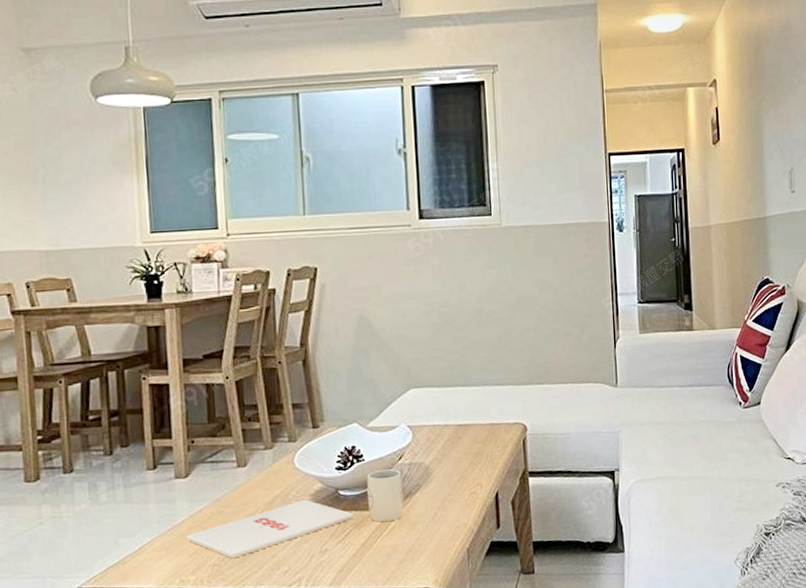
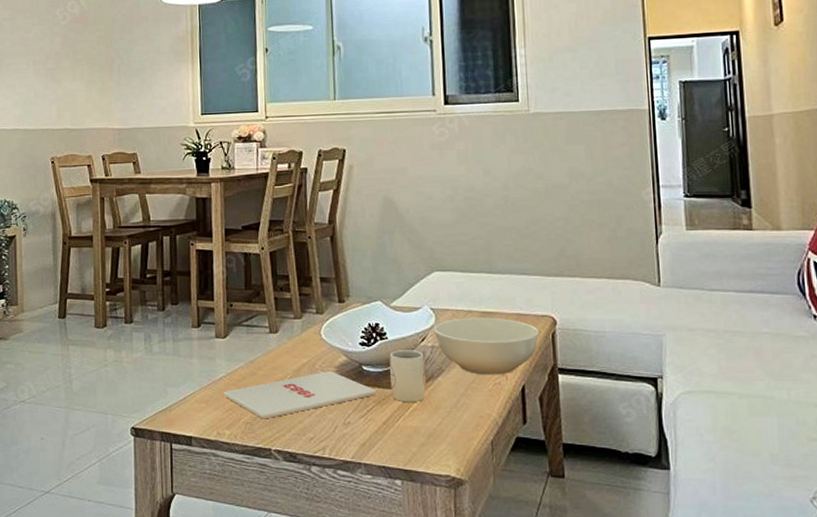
bowl: none [410,429,511,486] -> present [433,317,539,375]

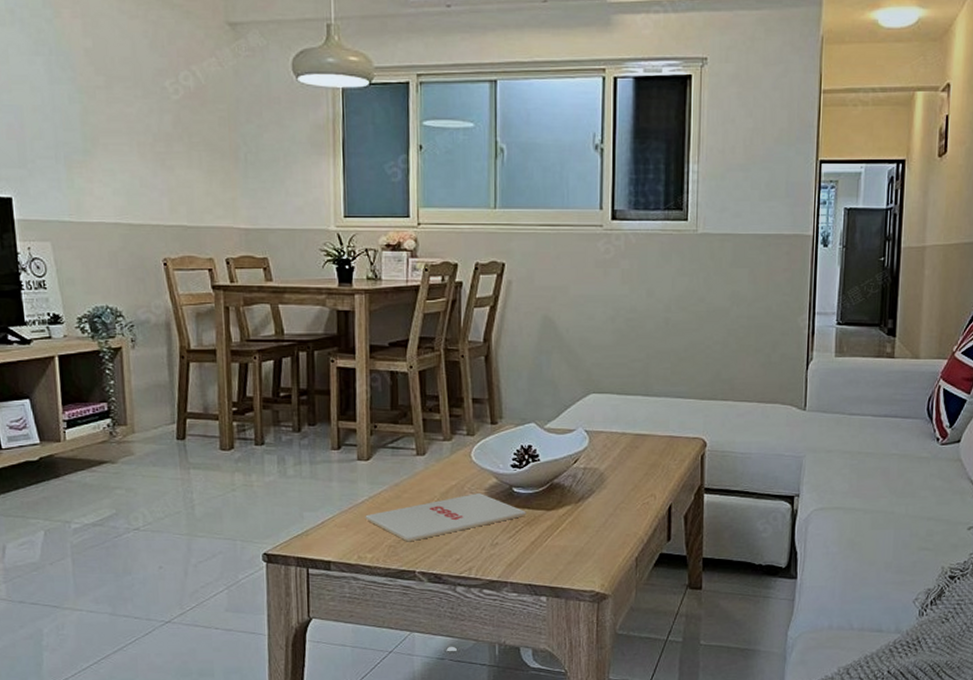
mug: present [389,350,426,403] -> none [540,471,577,523]
bowl: present [433,317,539,375] -> none [586,439,689,495]

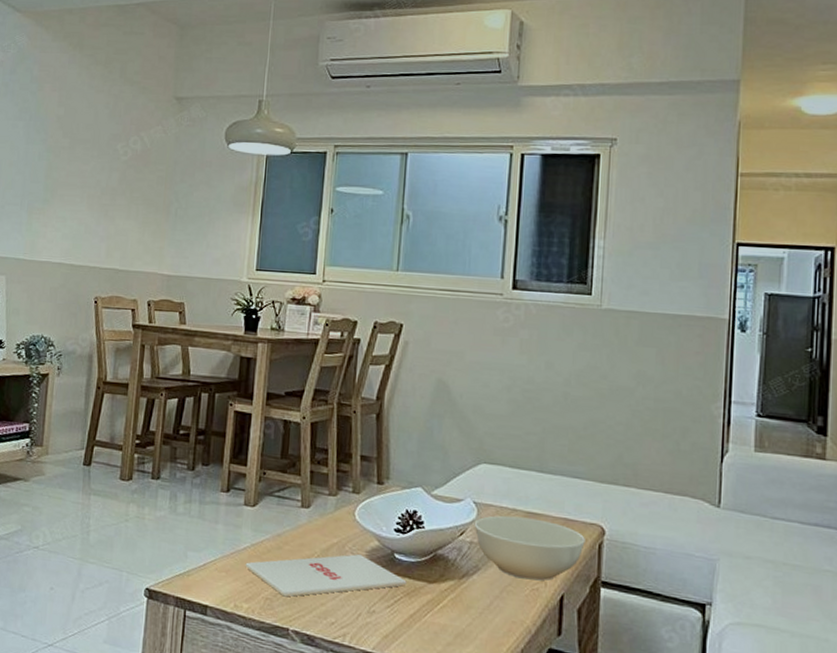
bowl: none [586,439,689,495] -> present [474,515,585,581]

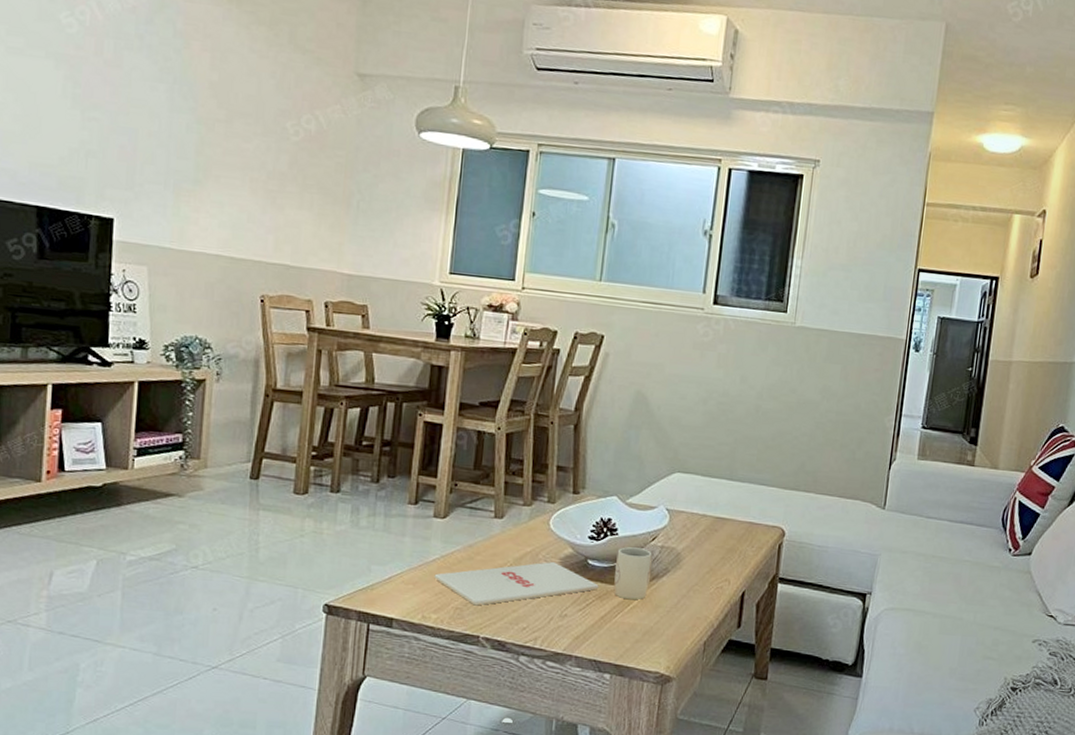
mug: none [421,541,461,599] -> present [613,547,652,600]
bowl: present [474,515,585,581] -> none [665,521,767,580]

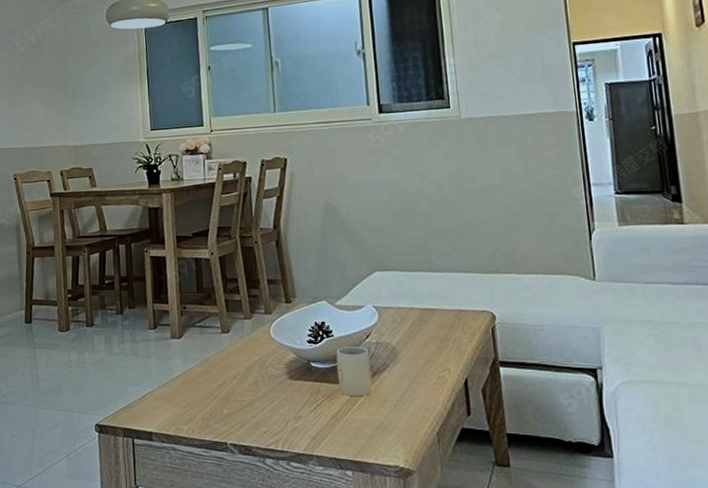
magazine: present [434,562,599,606] -> none [180,368,326,415]

